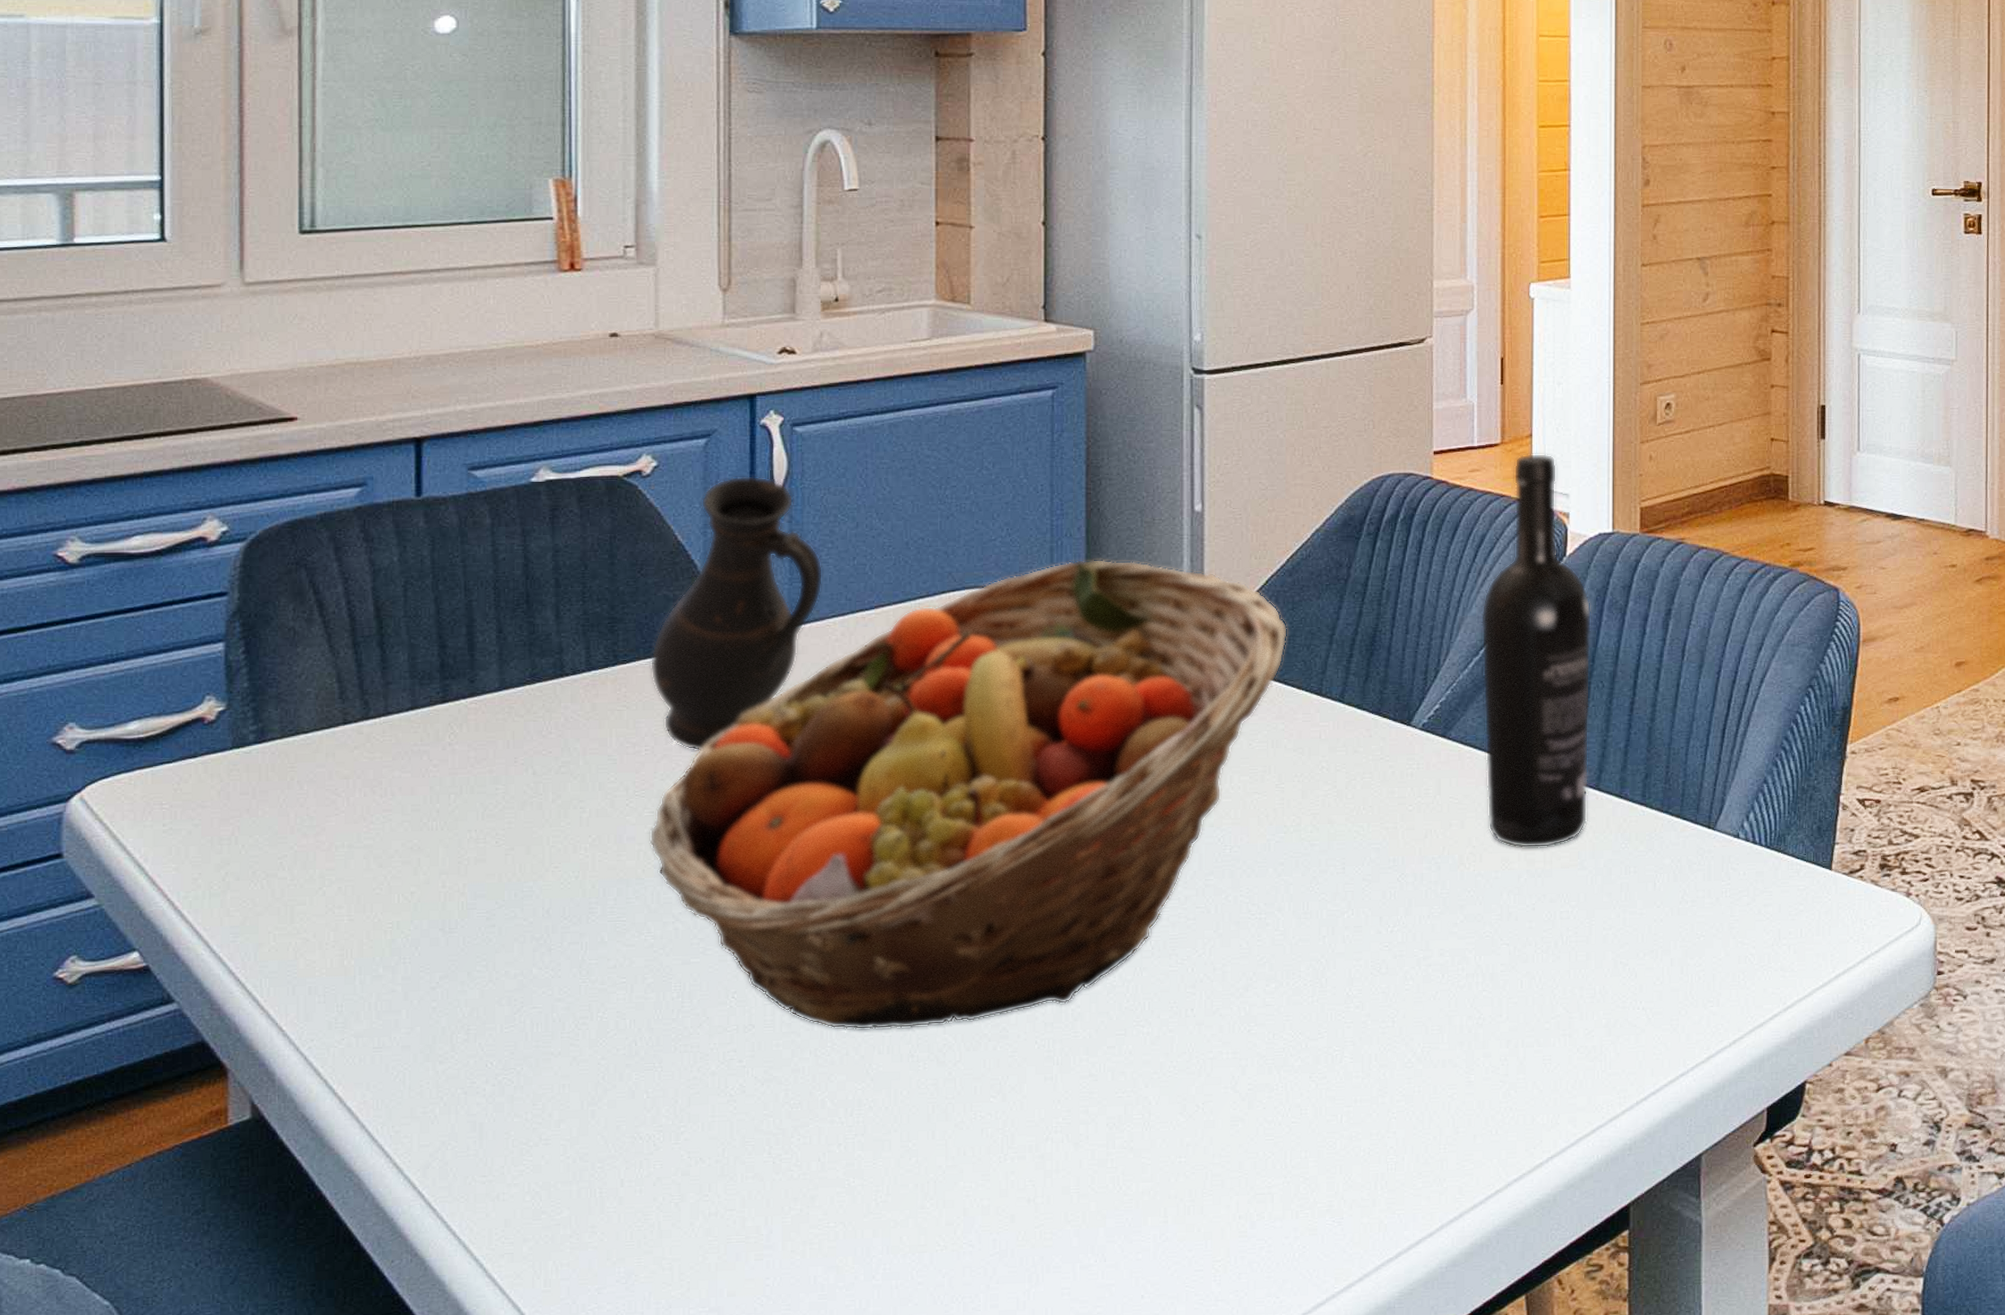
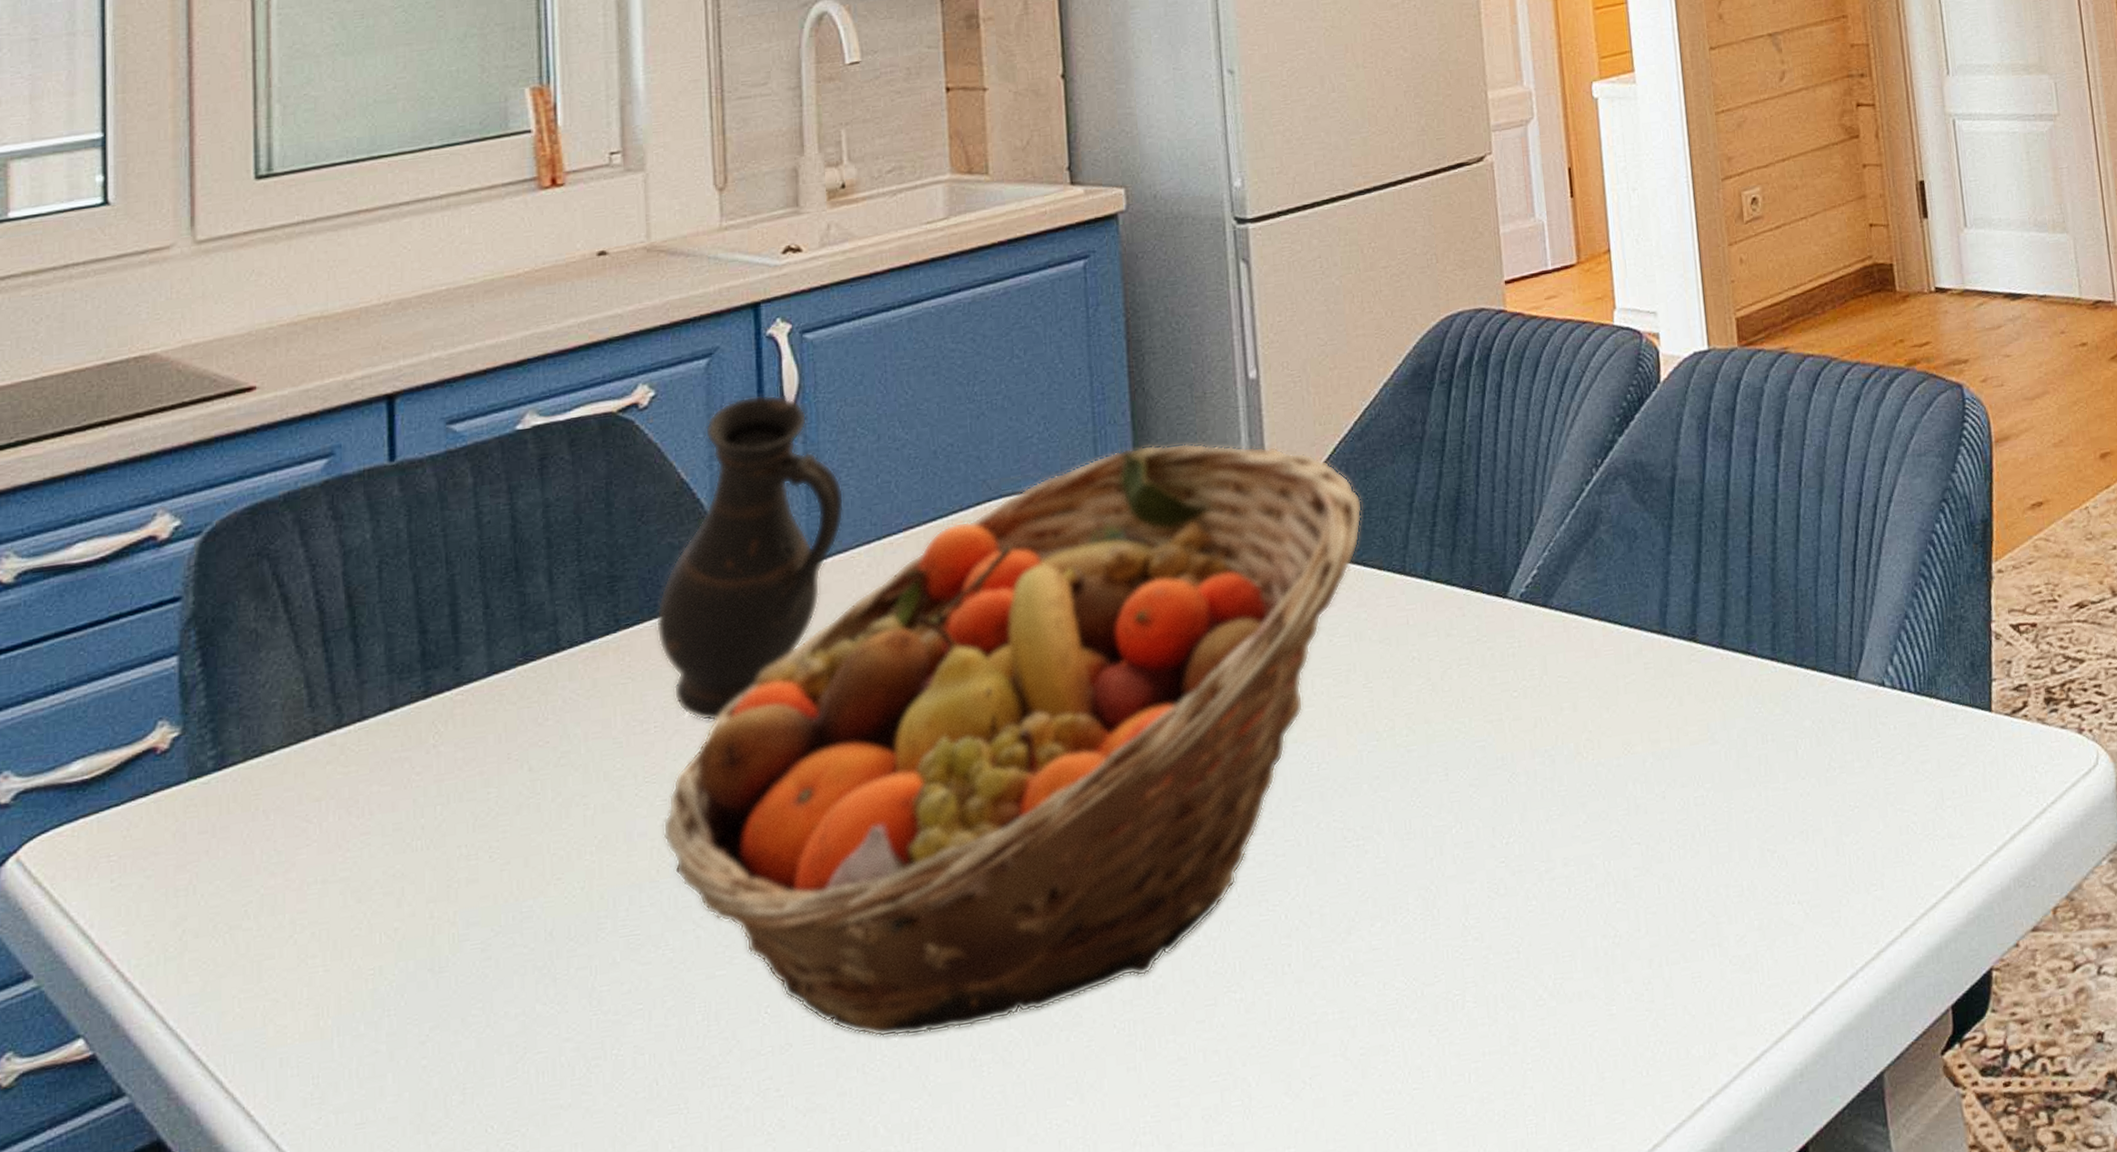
wine bottle: present [1480,453,1592,849] -> none [1573,269,1714,727]

